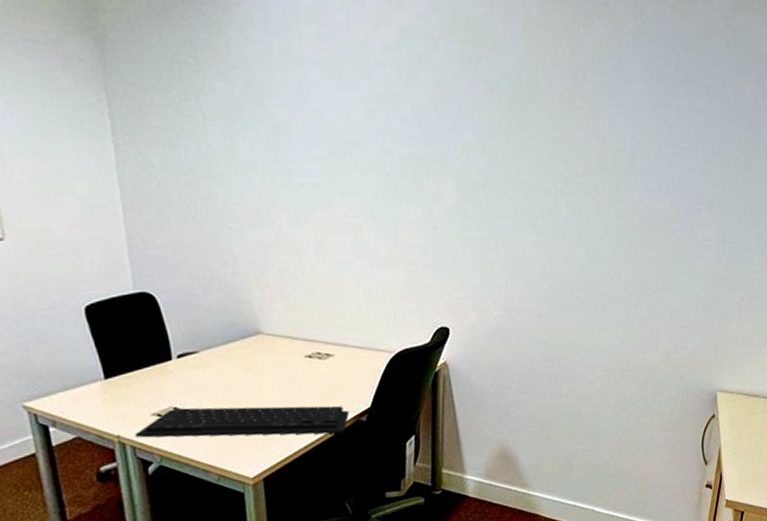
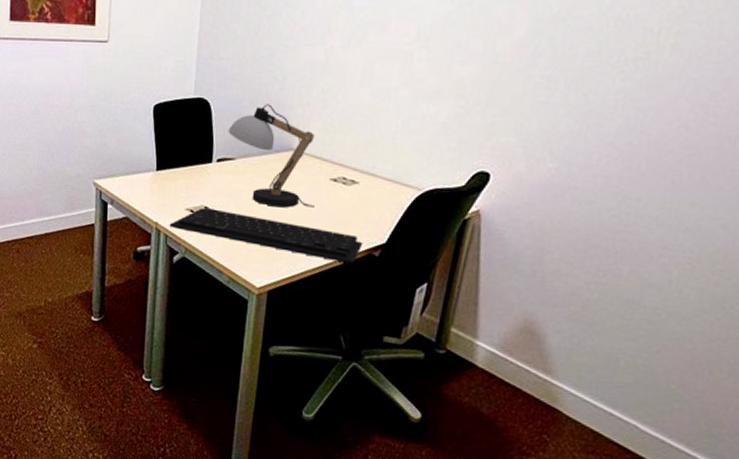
desk lamp: none [183,290,295,394] -> present [228,104,315,208]

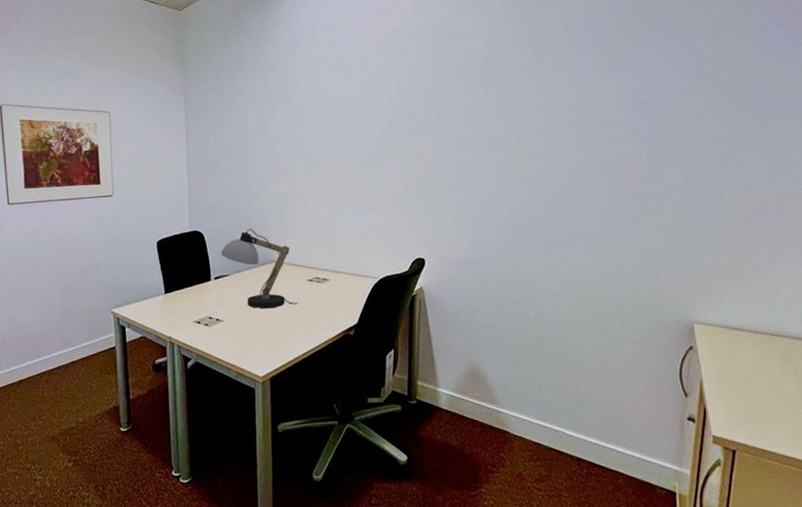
keyboard: present [169,208,363,264] -> none [181,317,340,345]

